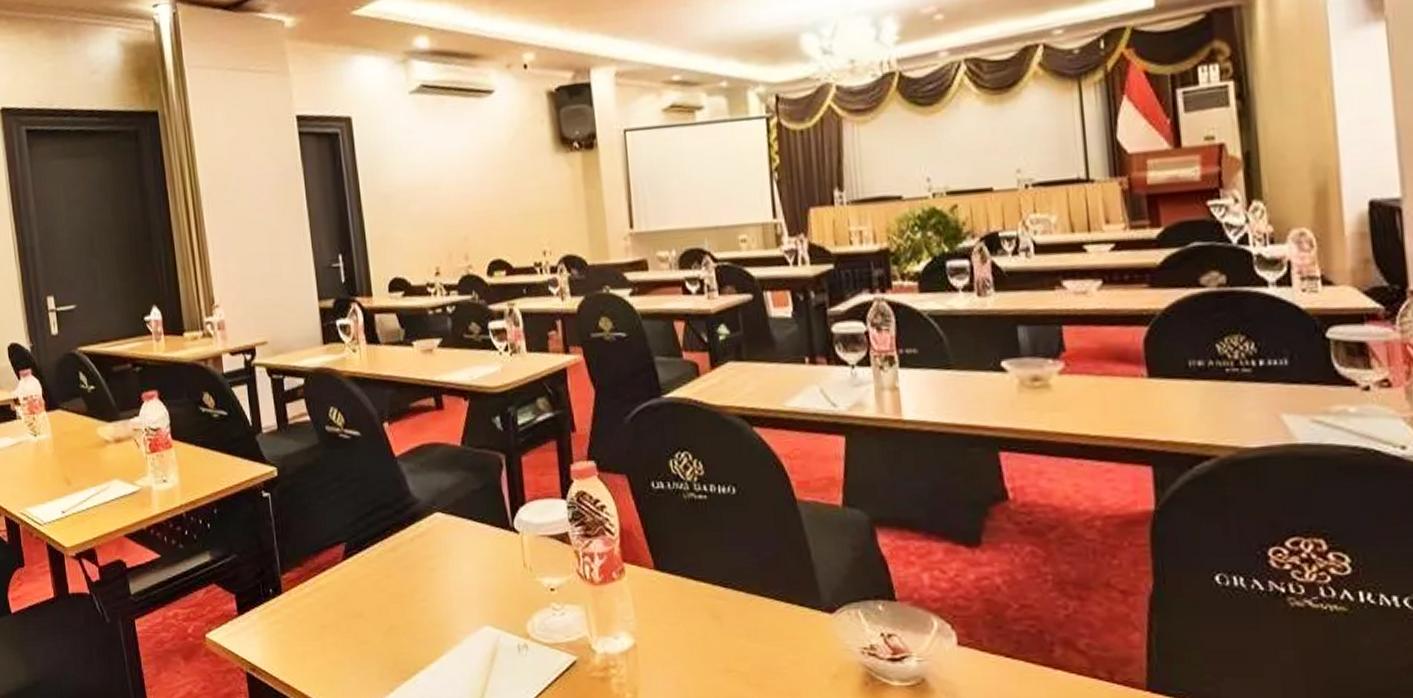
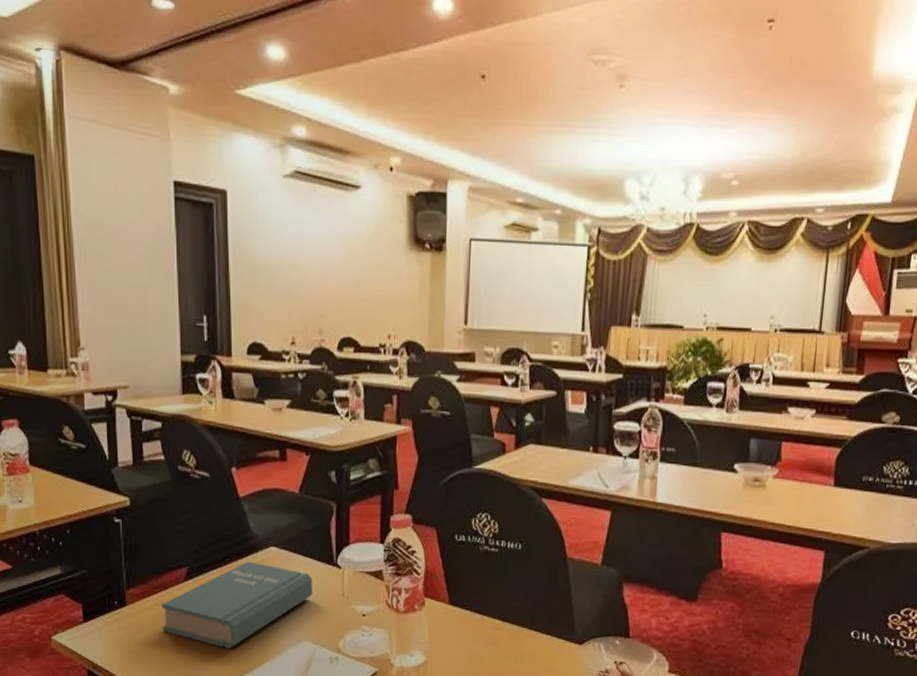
book: none [320,532,489,639] -> present [162,561,313,649]

